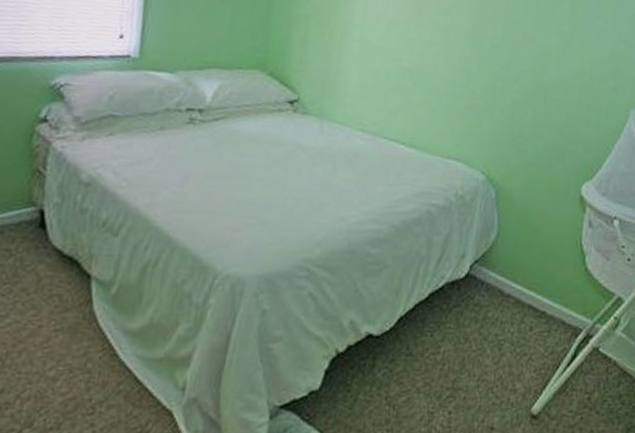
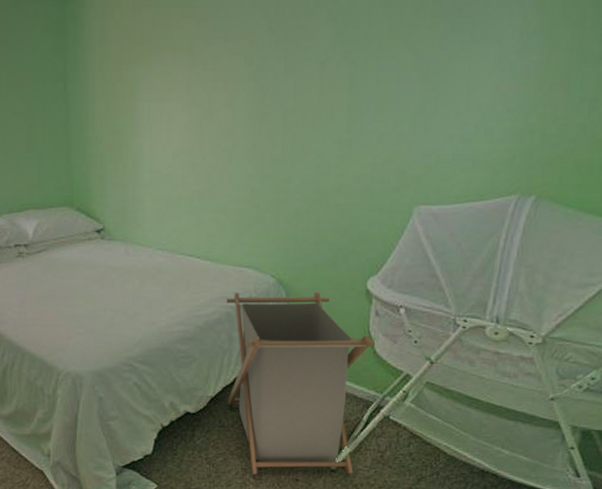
laundry basket: none [419,188,588,422] -> present [226,292,376,475]

